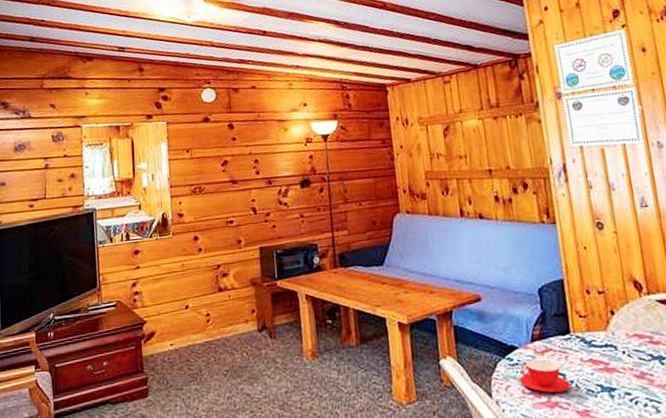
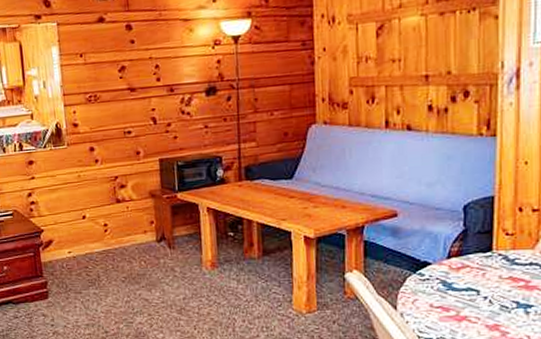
teacup: present [519,359,572,393] -> none [429,275,484,307]

